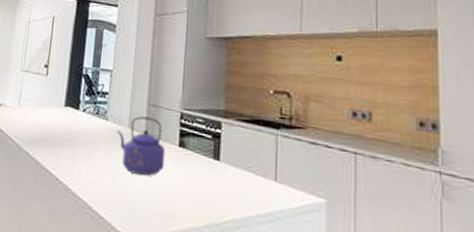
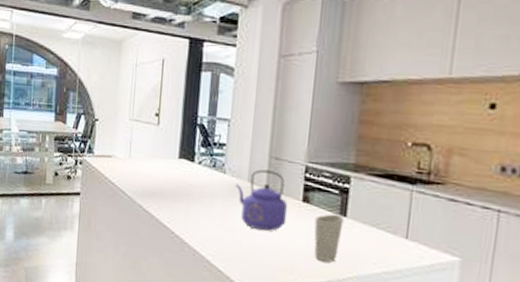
cup: none [190,158,218,207] -> present [314,214,344,263]

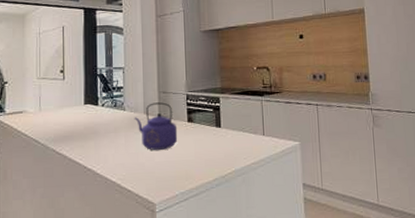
cup: present [314,214,344,263] -> none [199,127,220,165]

